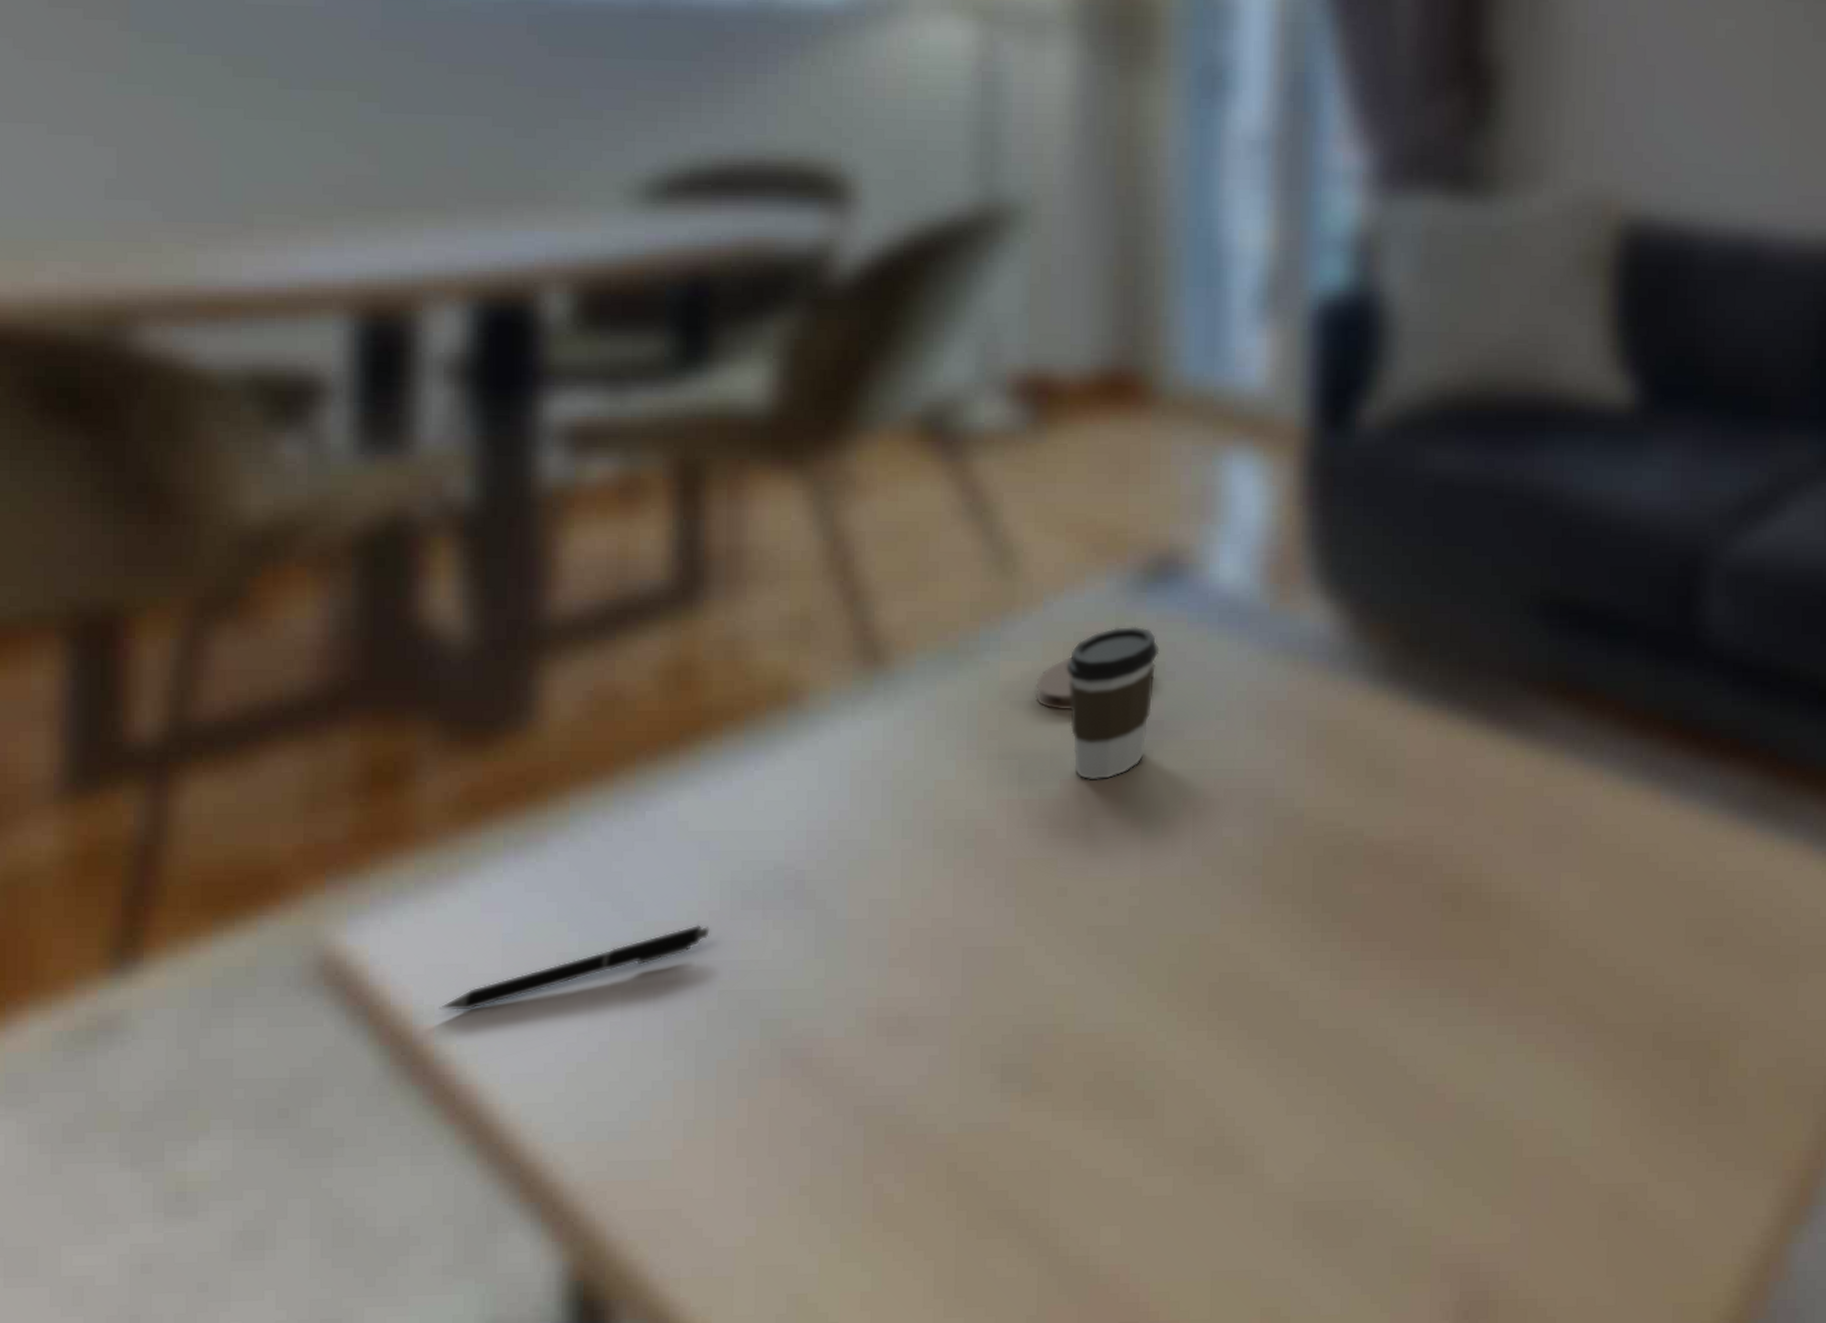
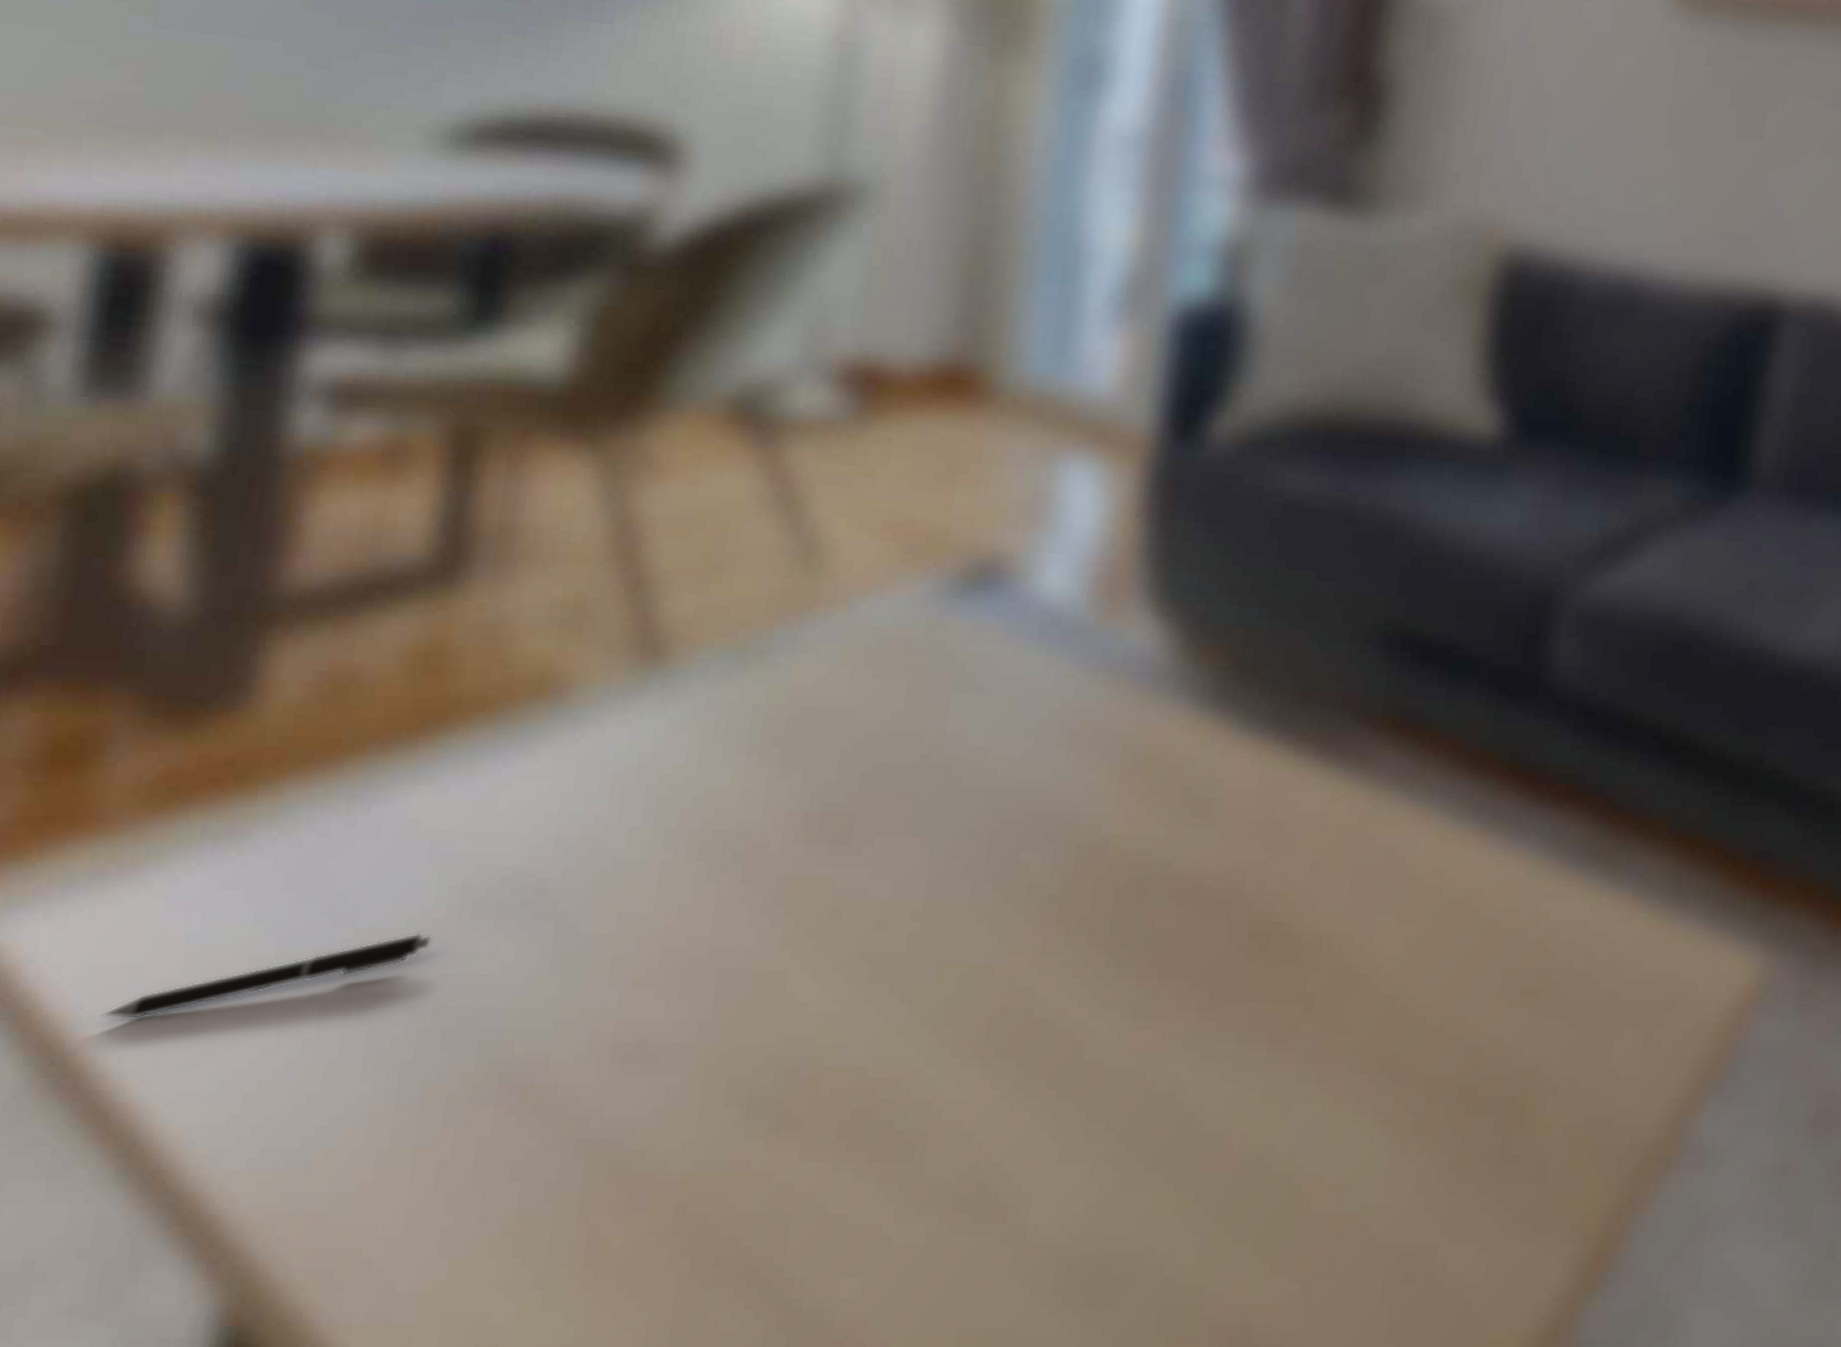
coaster: present [1036,655,1072,712] -> none [829,661,873,721]
coffee cup: present [1067,626,1160,780] -> none [863,633,971,796]

